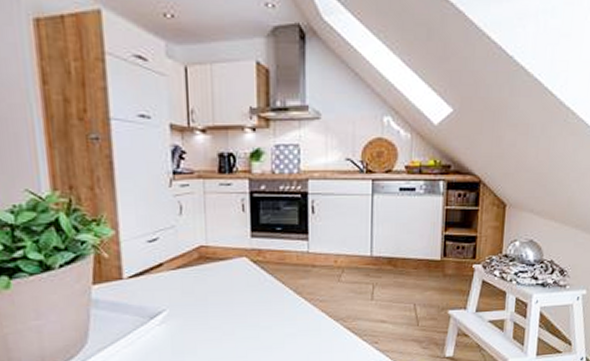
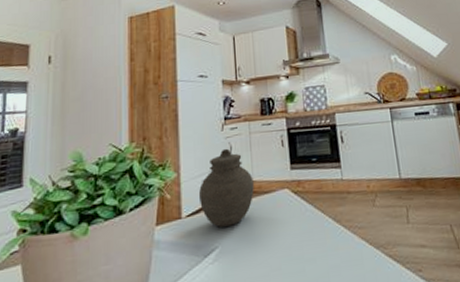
jar: none [142,208,208,291] -> present [198,148,254,227]

